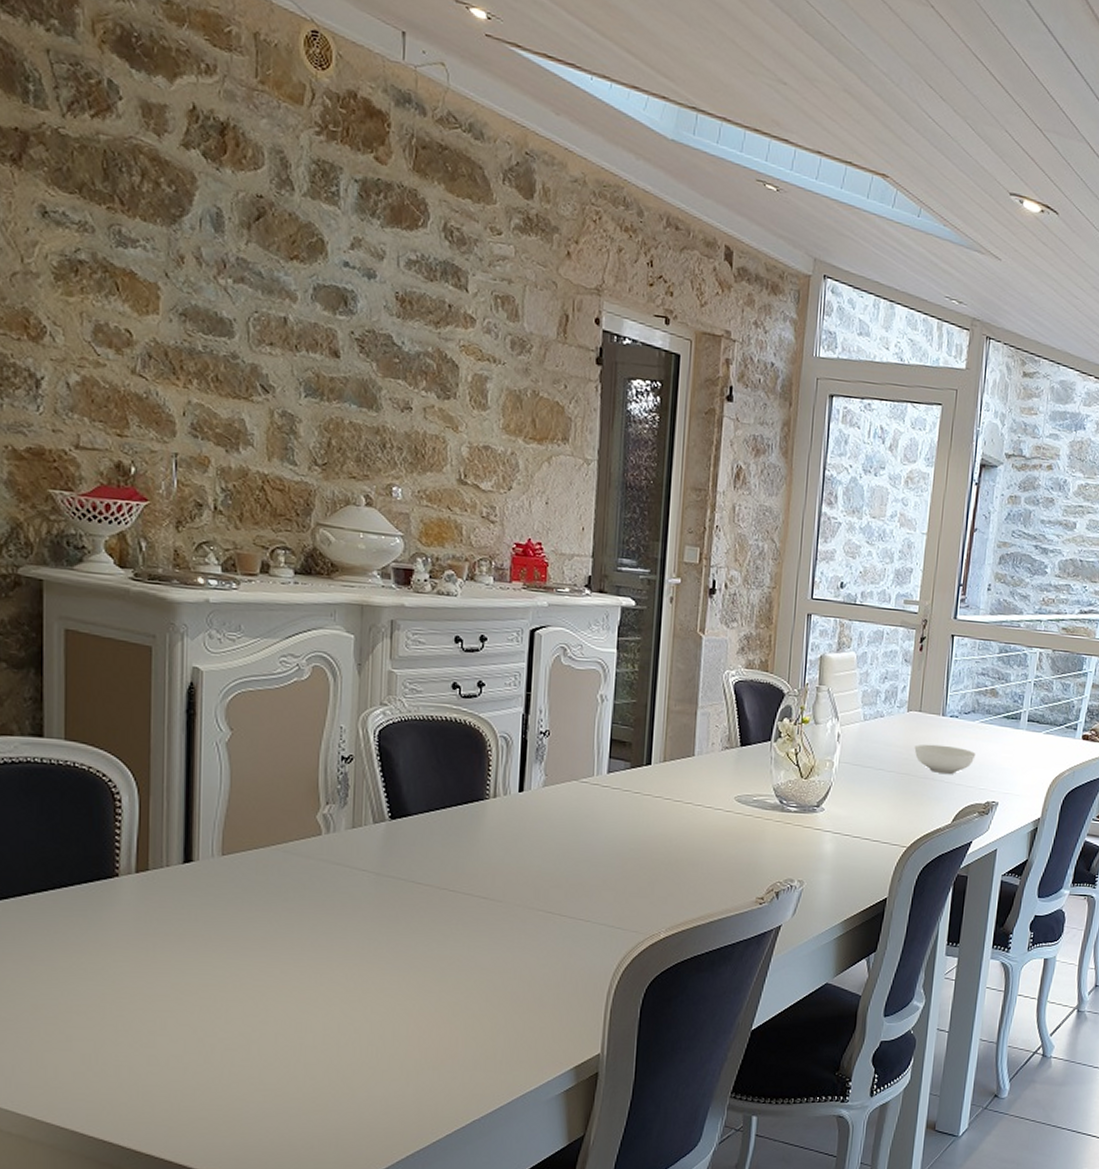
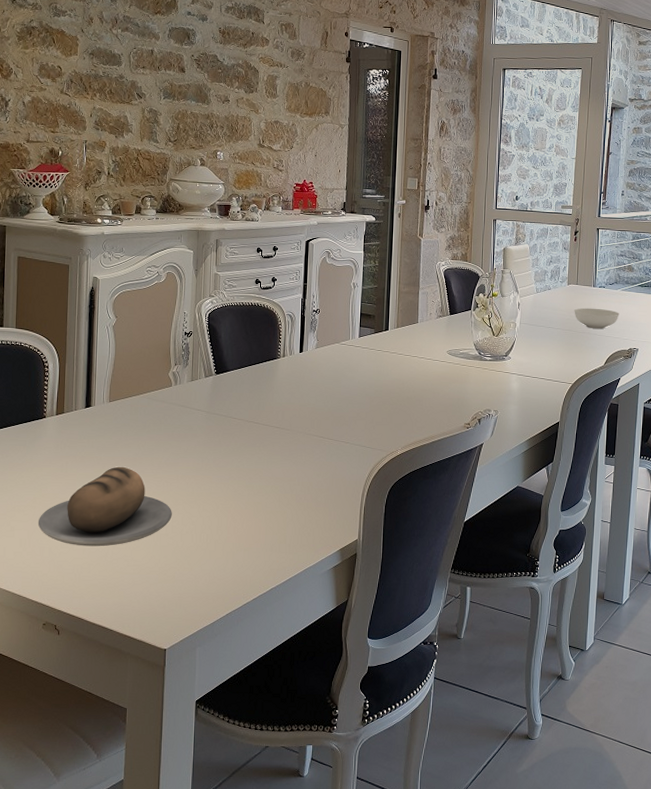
bread: none [109,949,323,1064] -> present [37,466,172,547]

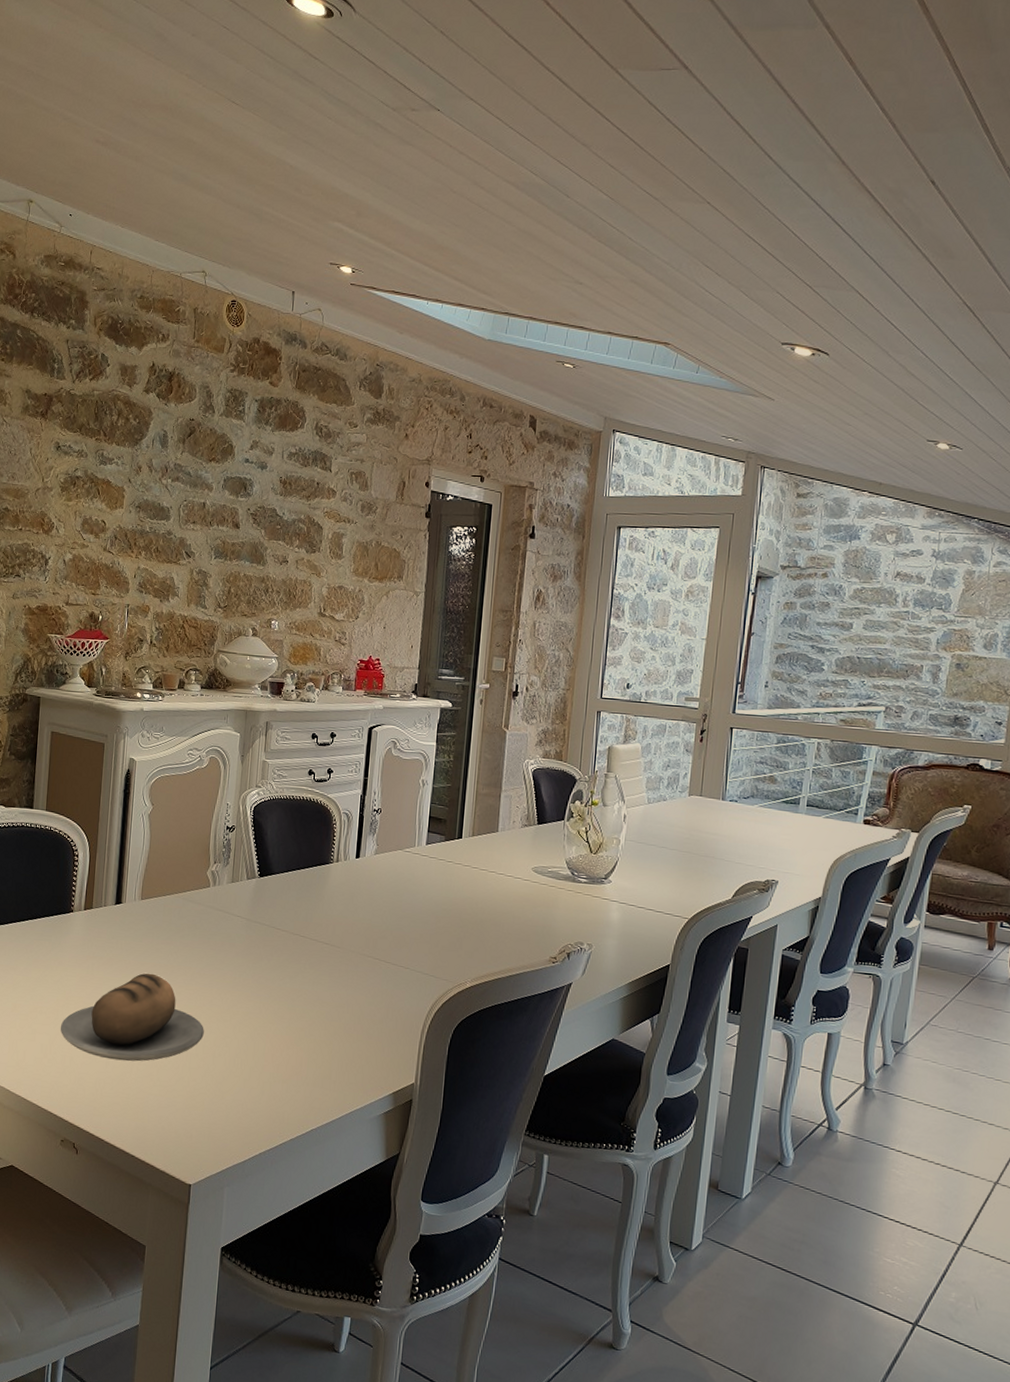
bowl: present [574,308,619,329] -> none [695,825,755,853]

